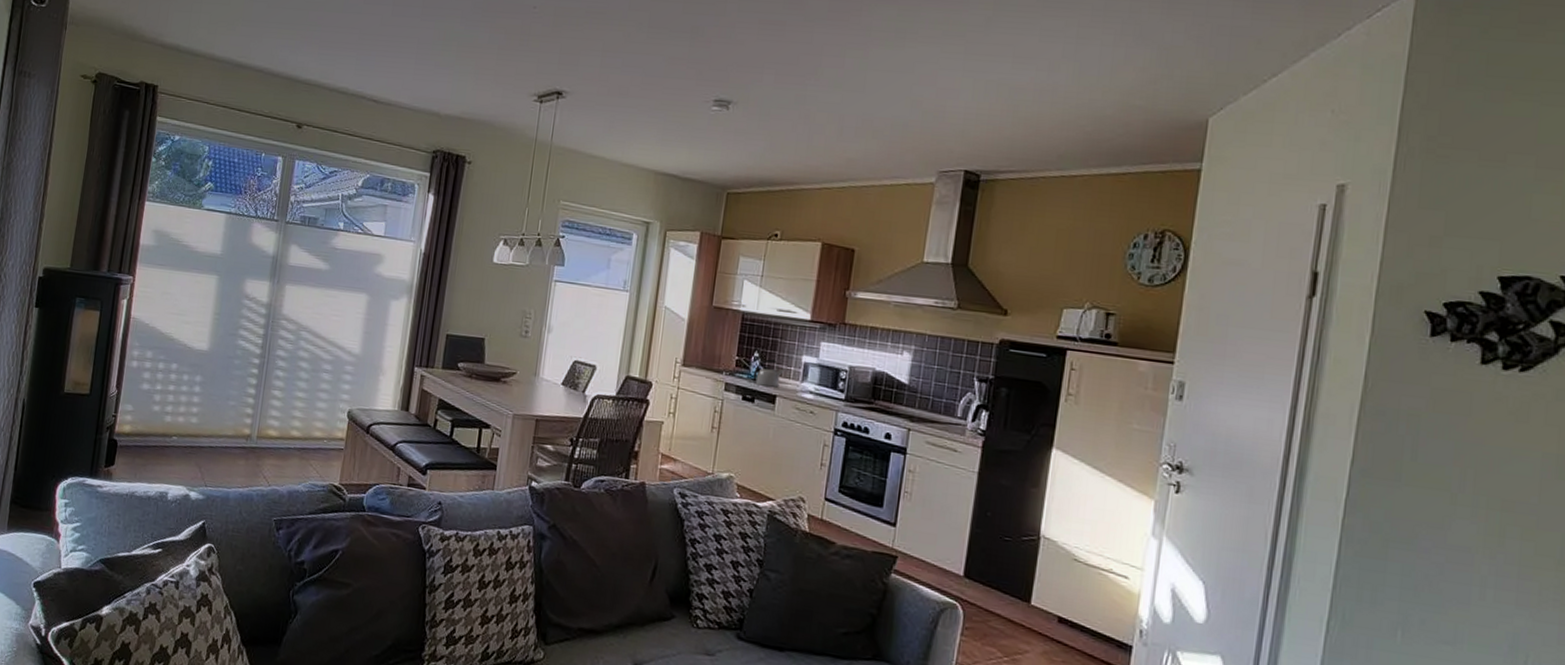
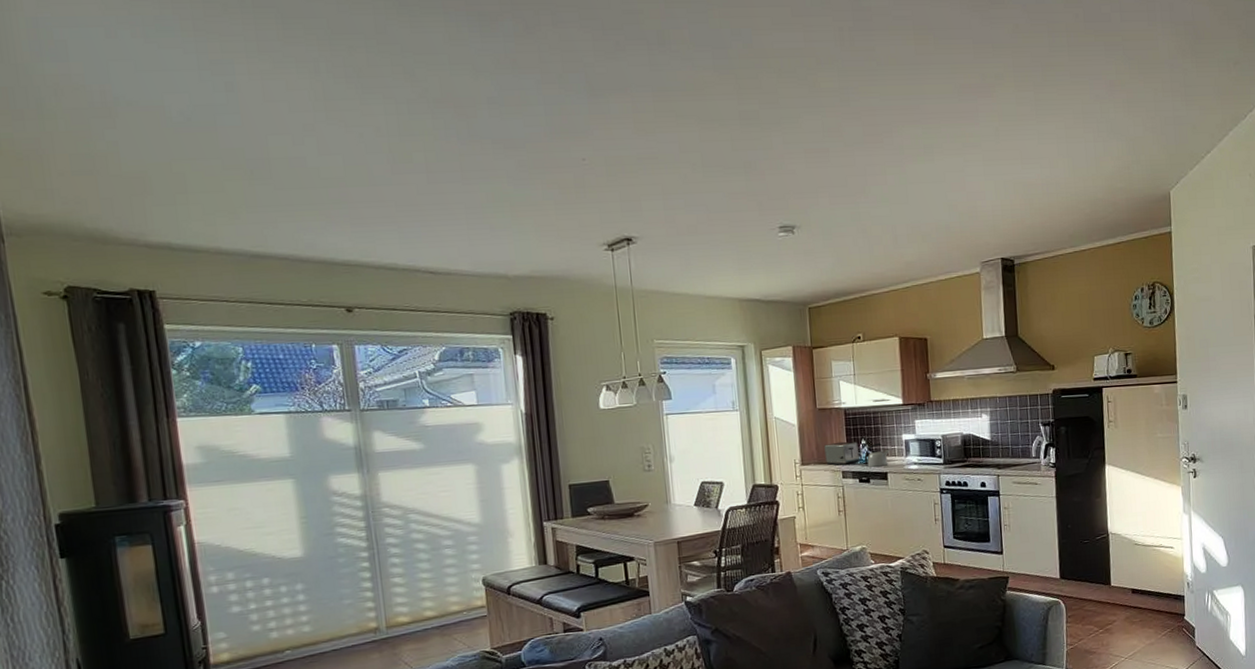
toaster: none [709,347,750,377] -> present [824,441,860,466]

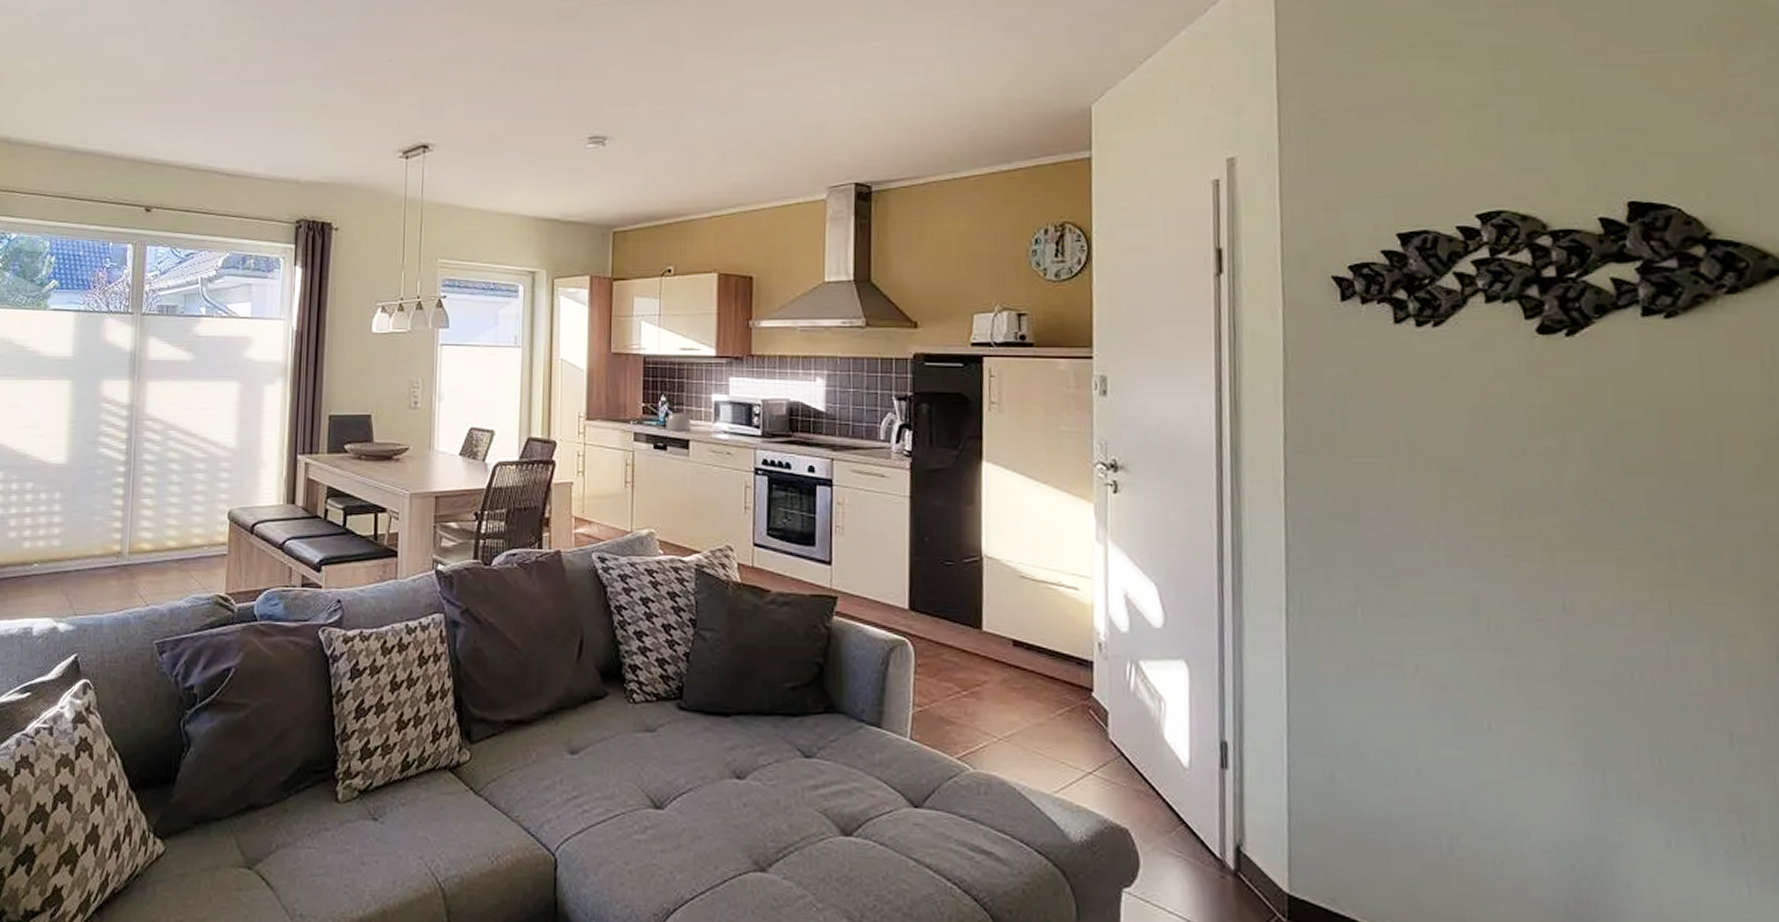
toaster: present [824,441,860,466] -> none [616,396,656,426]

